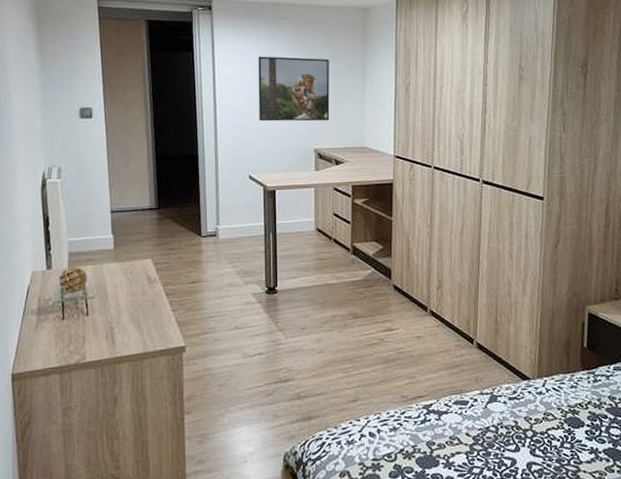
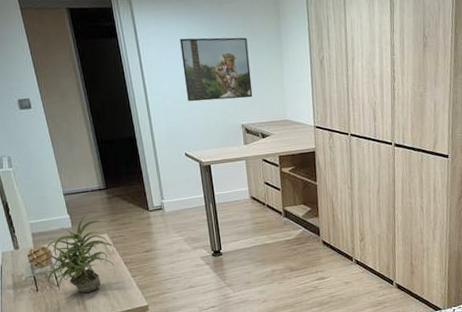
potted plant: none [77,235,161,325] -> present [44,214,119,293]

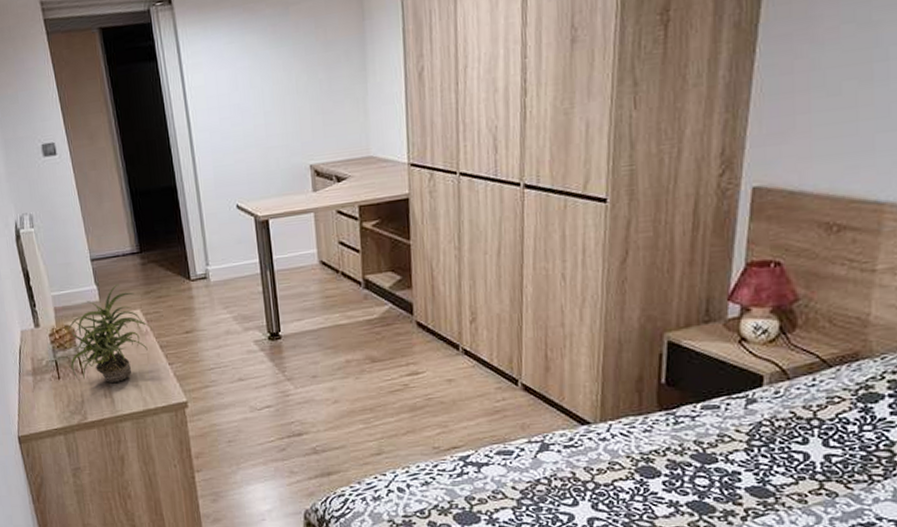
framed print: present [180,37,253,102] -> none [233,48,326,137]

